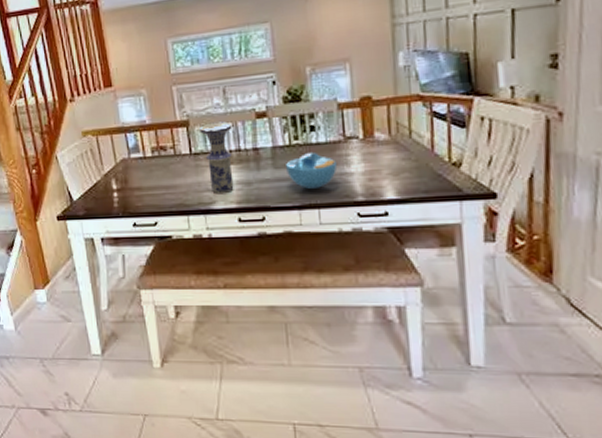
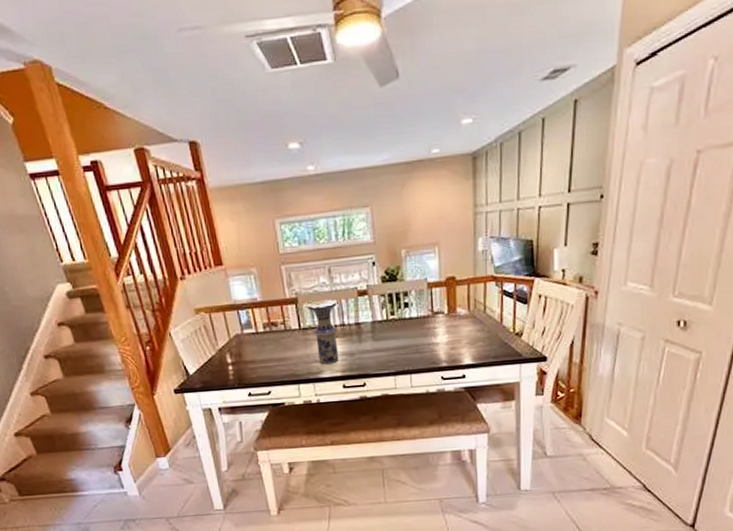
bowl: present [285,151,338,190] -> none [382,325,427,358]

